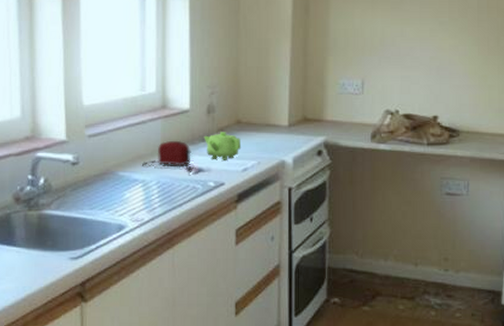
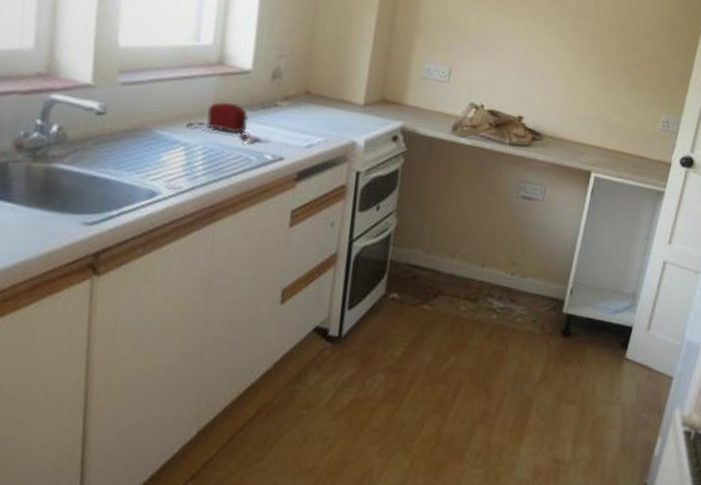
teapot: present [203,132,242,160] -> none [265,100,308,133]

